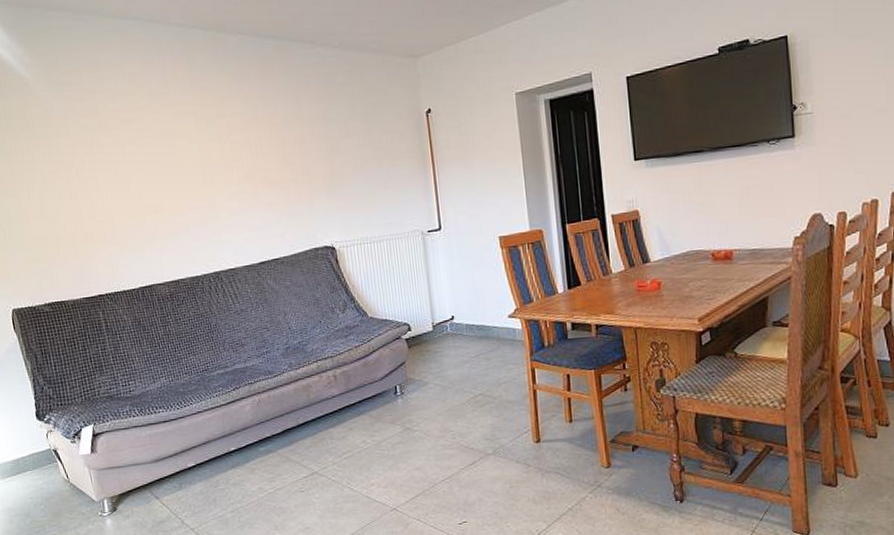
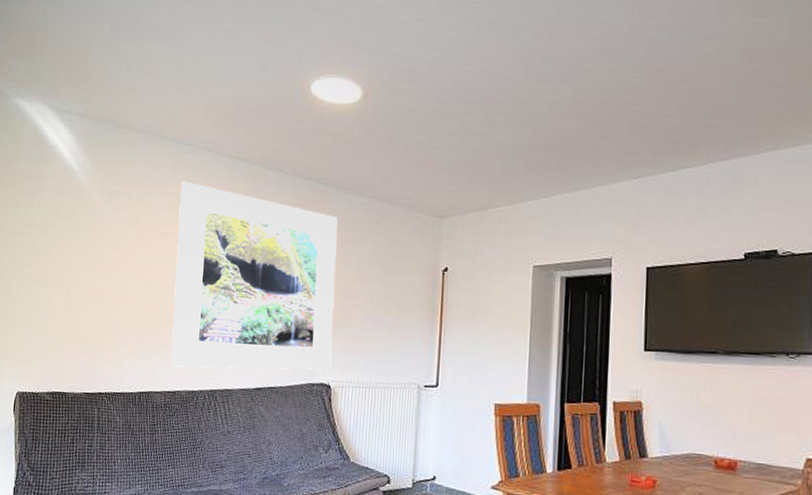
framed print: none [133,59,332,256] -> present [171,181,338,370]

